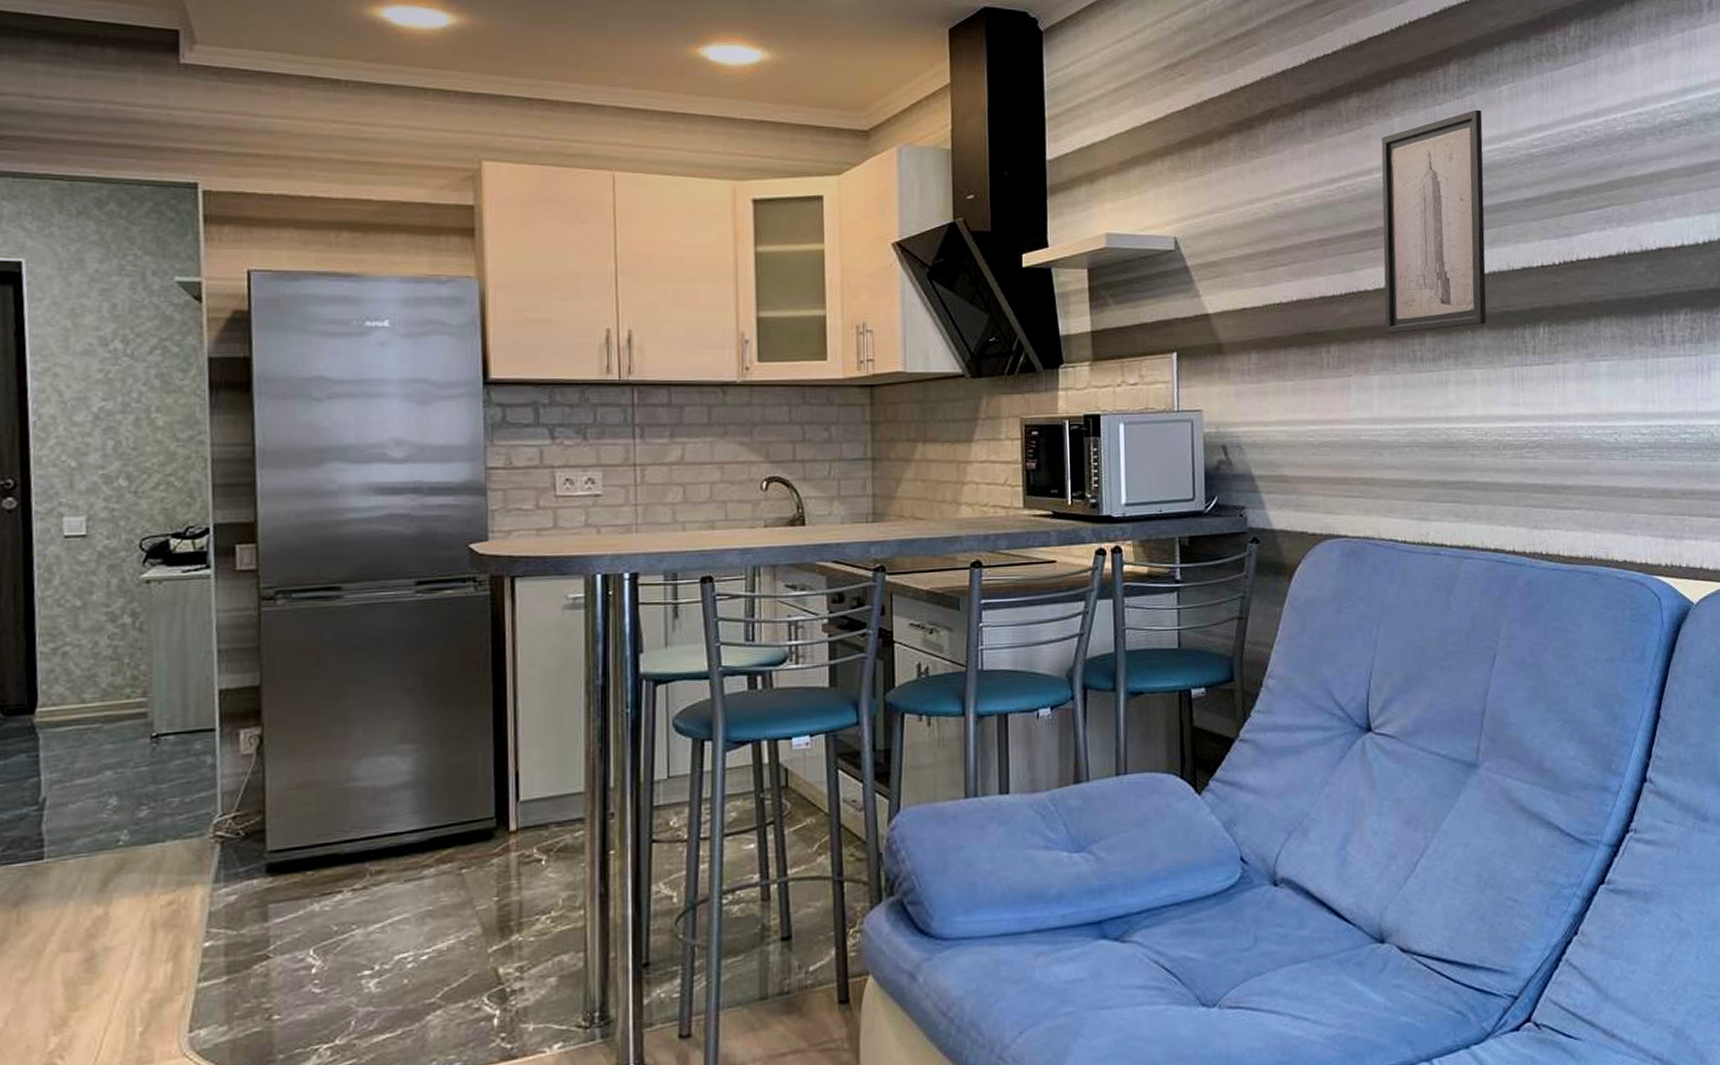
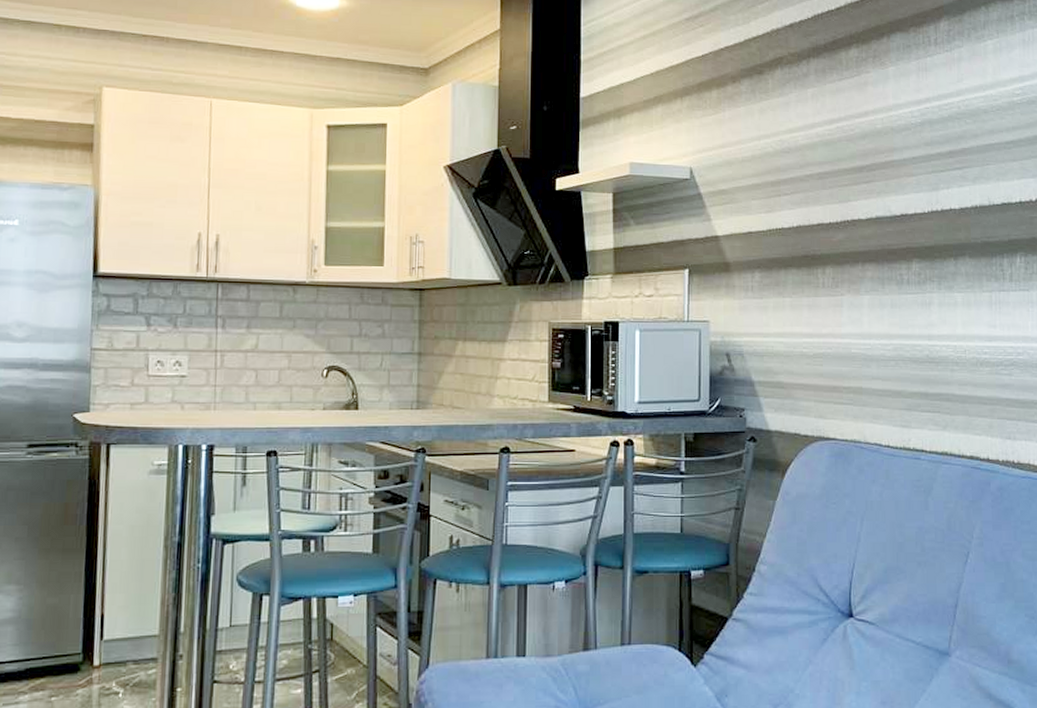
wall art: present [1381,109,1487,335] -> none [875,61,969,260]

